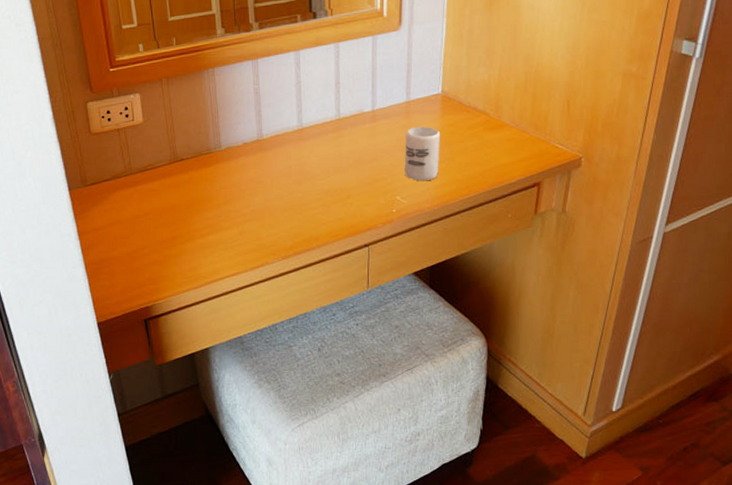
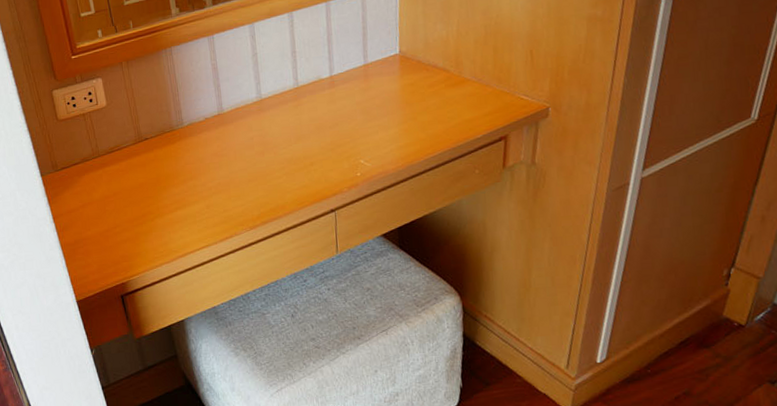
cup: present [404,126,441,182] -> none [365,88,401,144]

